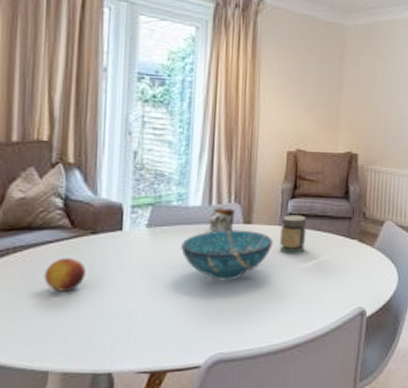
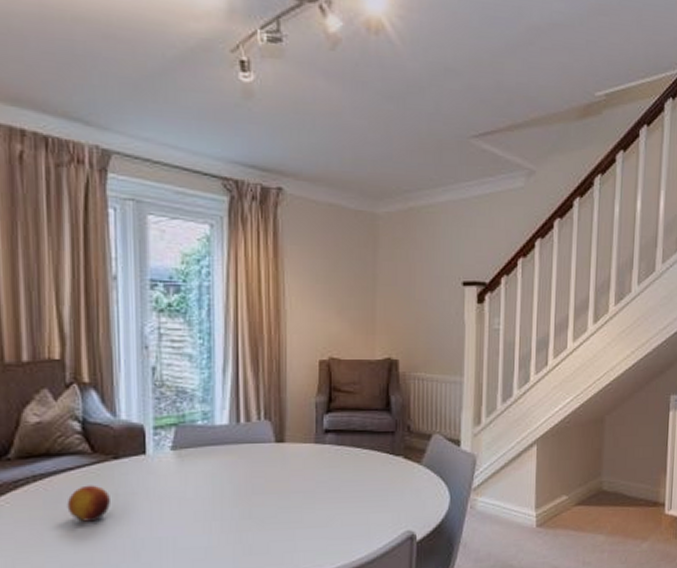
decorative bowl: present [181,230,273,281] -> none [210,449,309,506]
mug: present [208,207,235,232] -> none [238,425,266,453]
jar: present [279,215,307,254] -> none [316,431,345,475]

